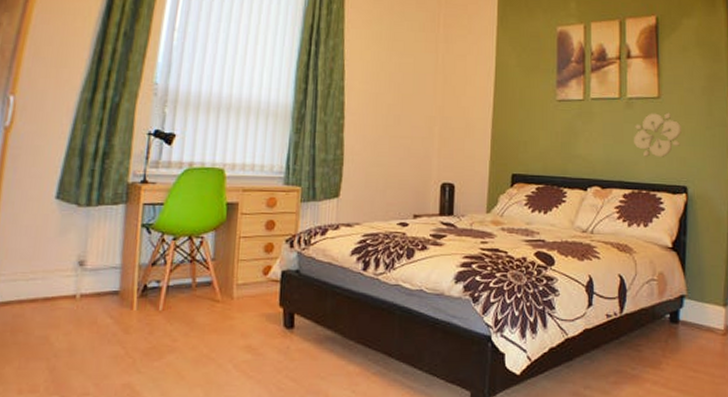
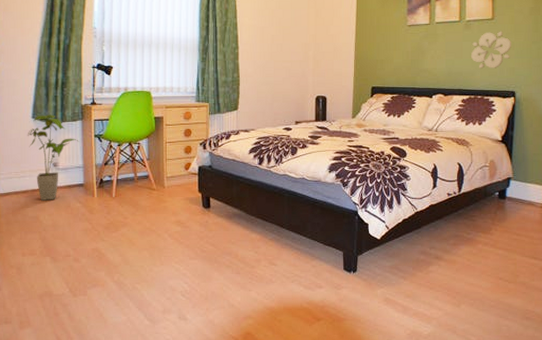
house plant: none [45,194,119,314] -> present [27,115,79,200]

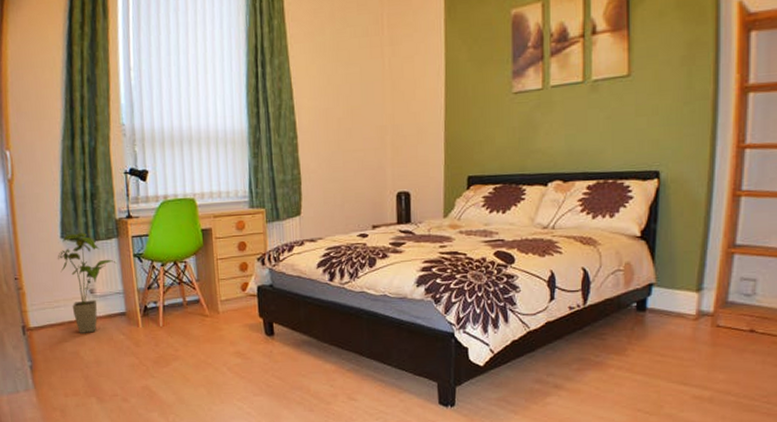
wall ornament: present [471,31,511,68] -> none [599,91,655,144]

